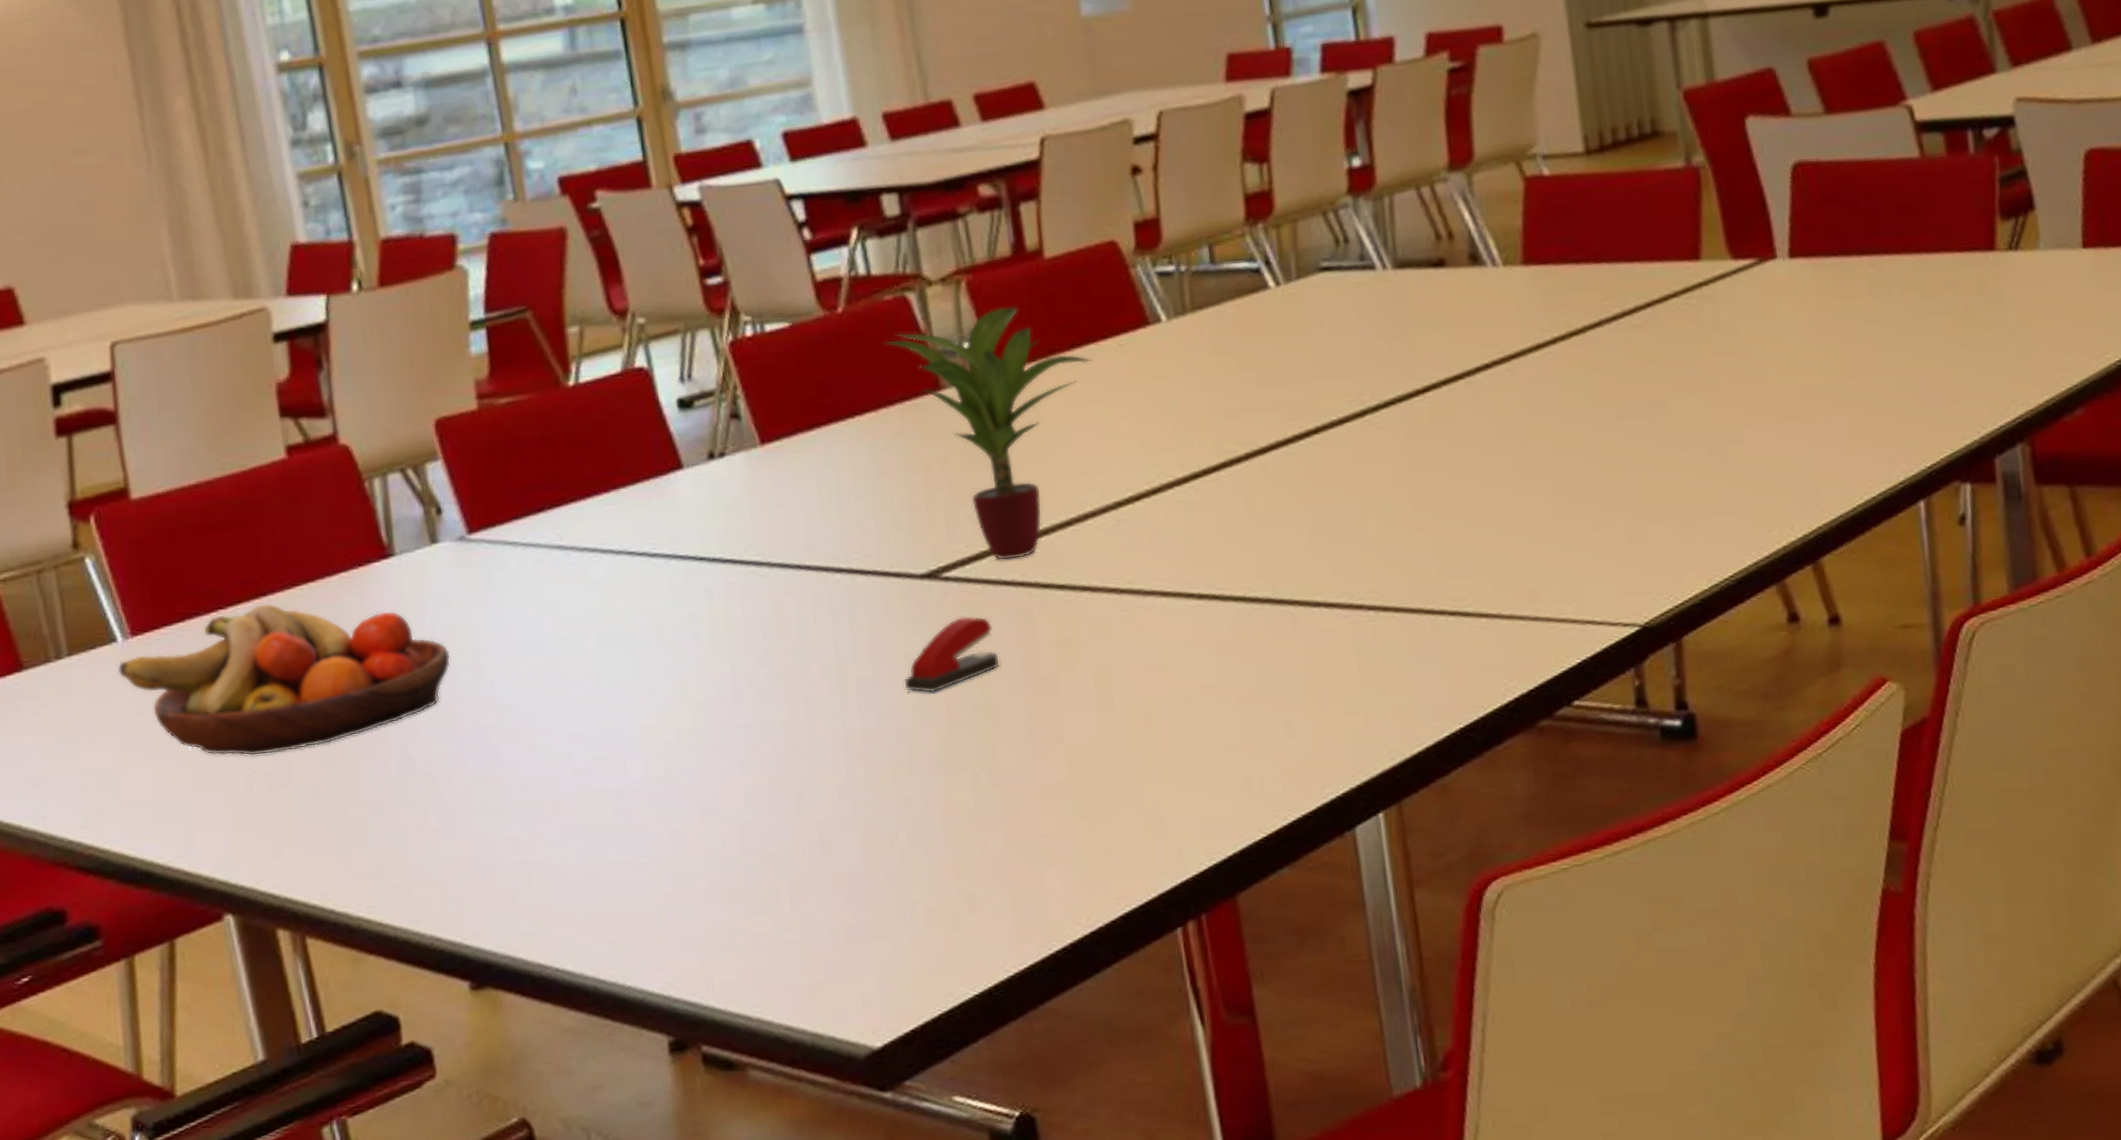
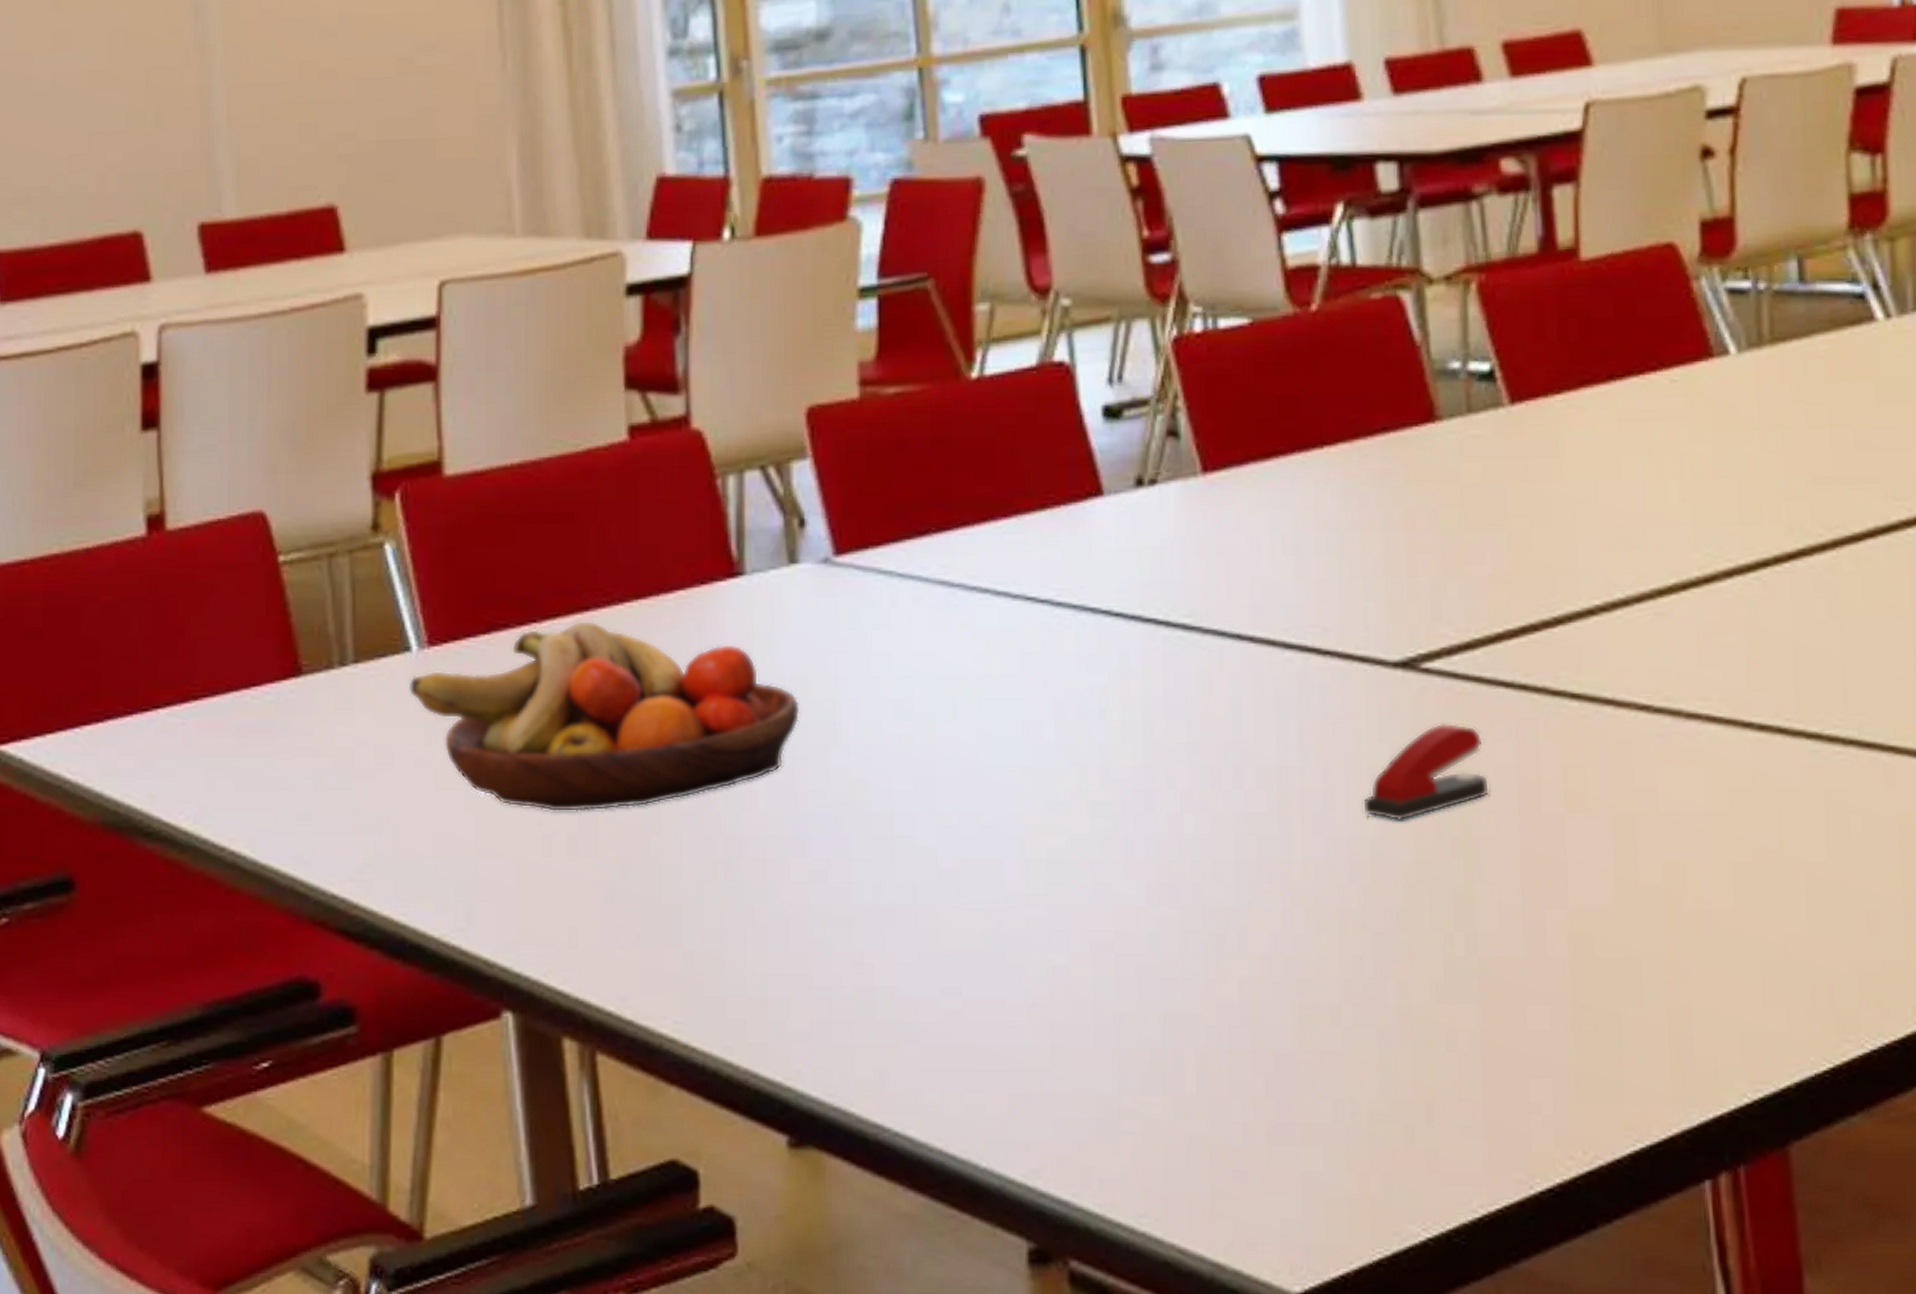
potted plant: present [883,305,1092,561] -> none [1366,318,1635,654]

